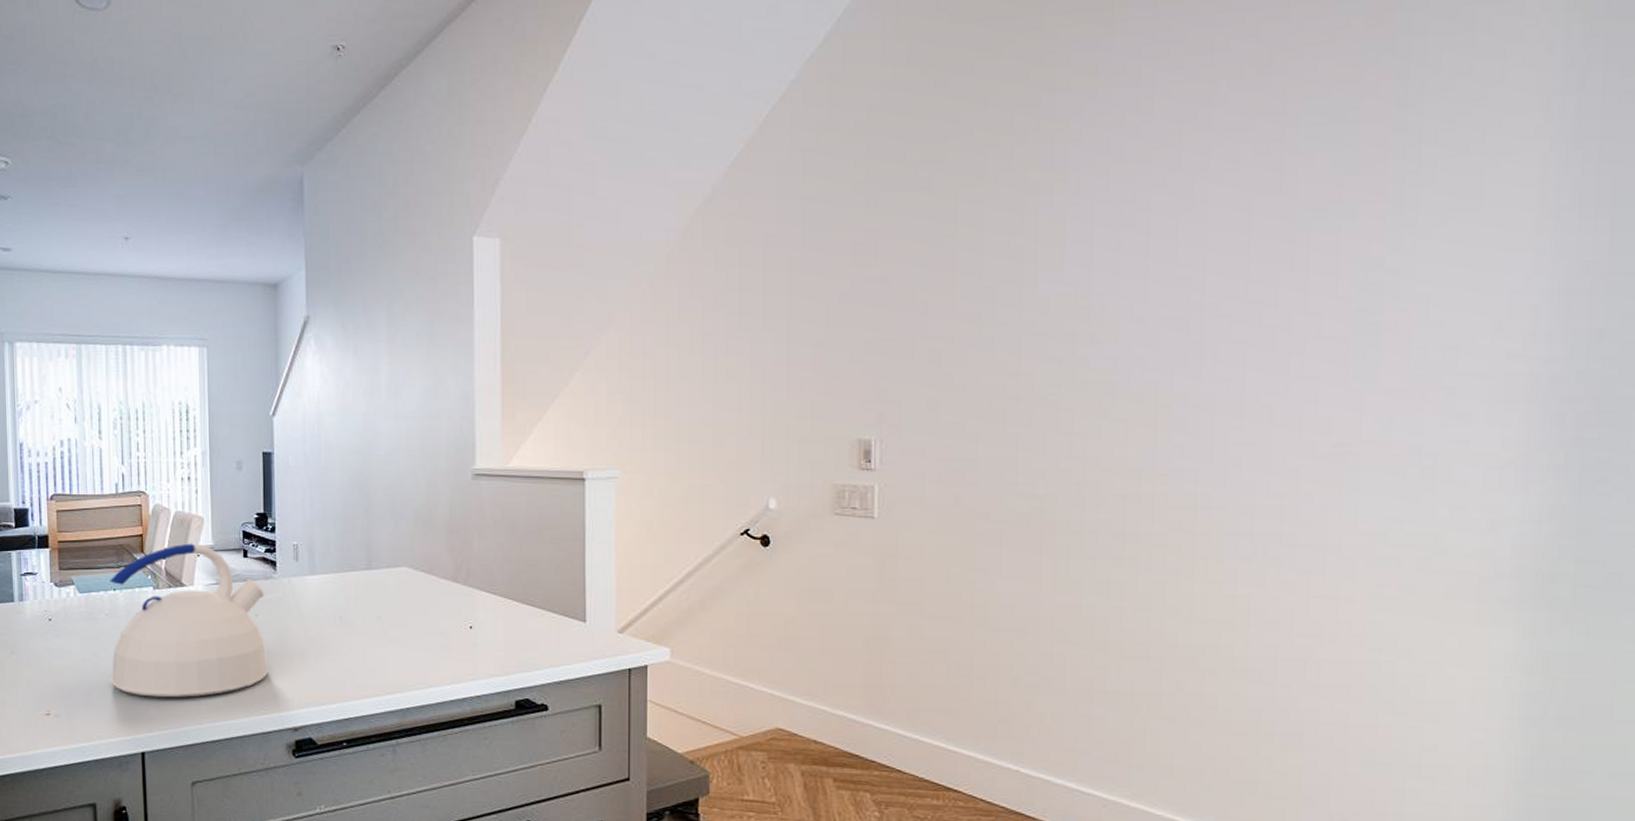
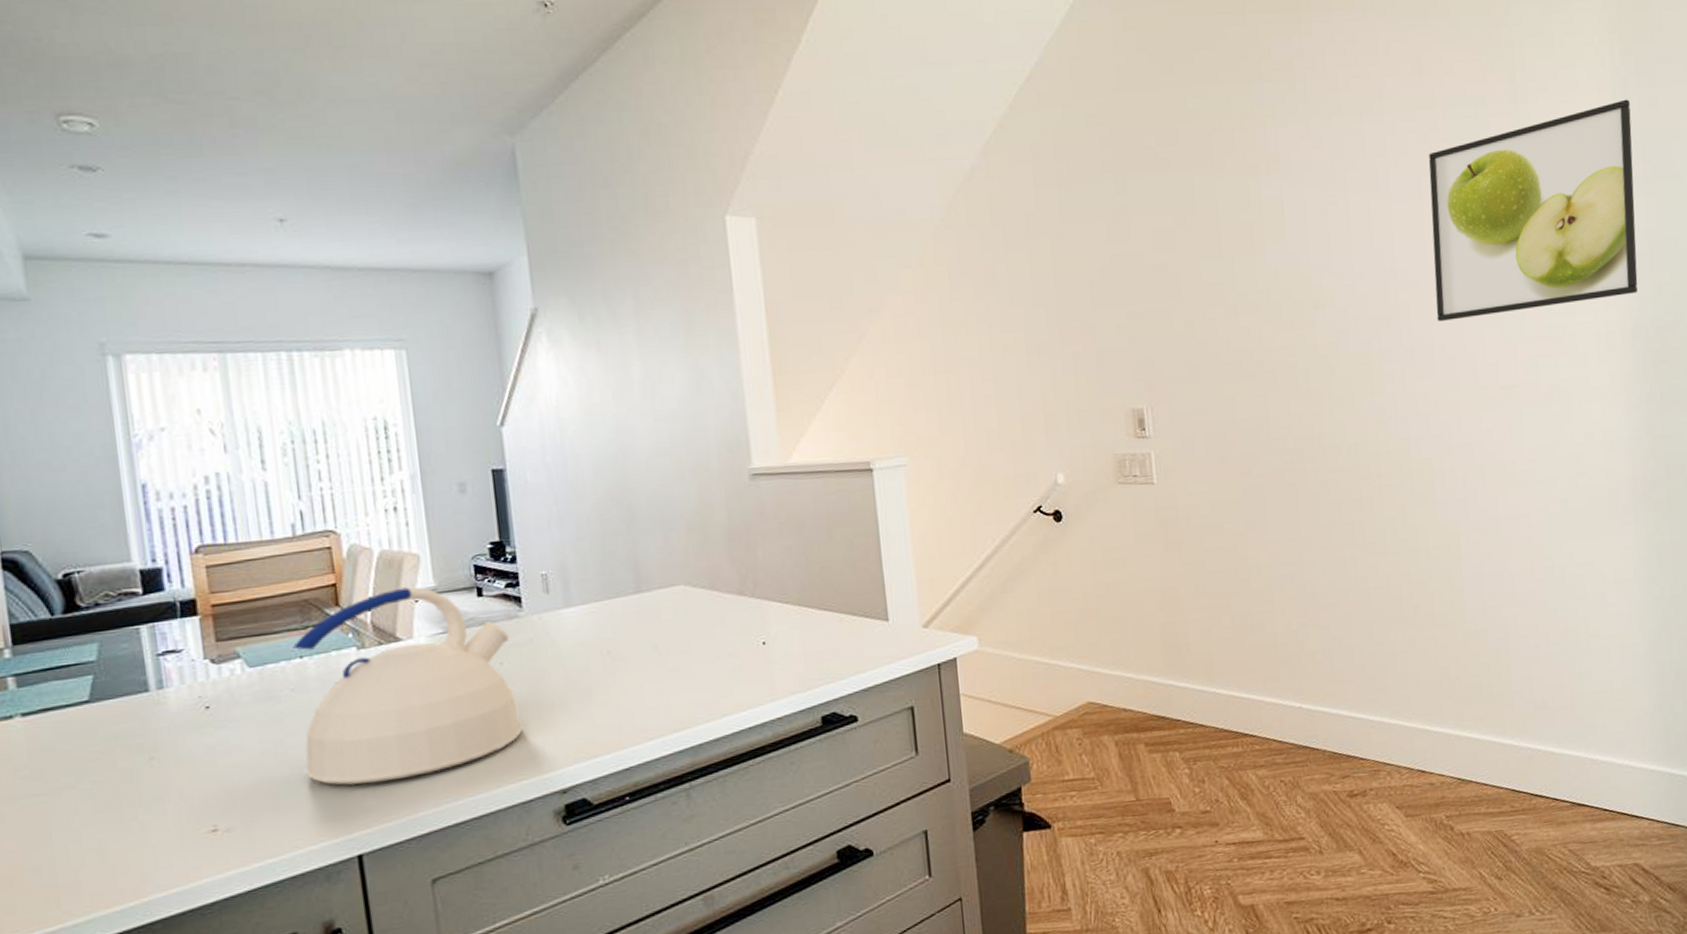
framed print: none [1253,94,1587,363] -> present [1428,99,1638,321]

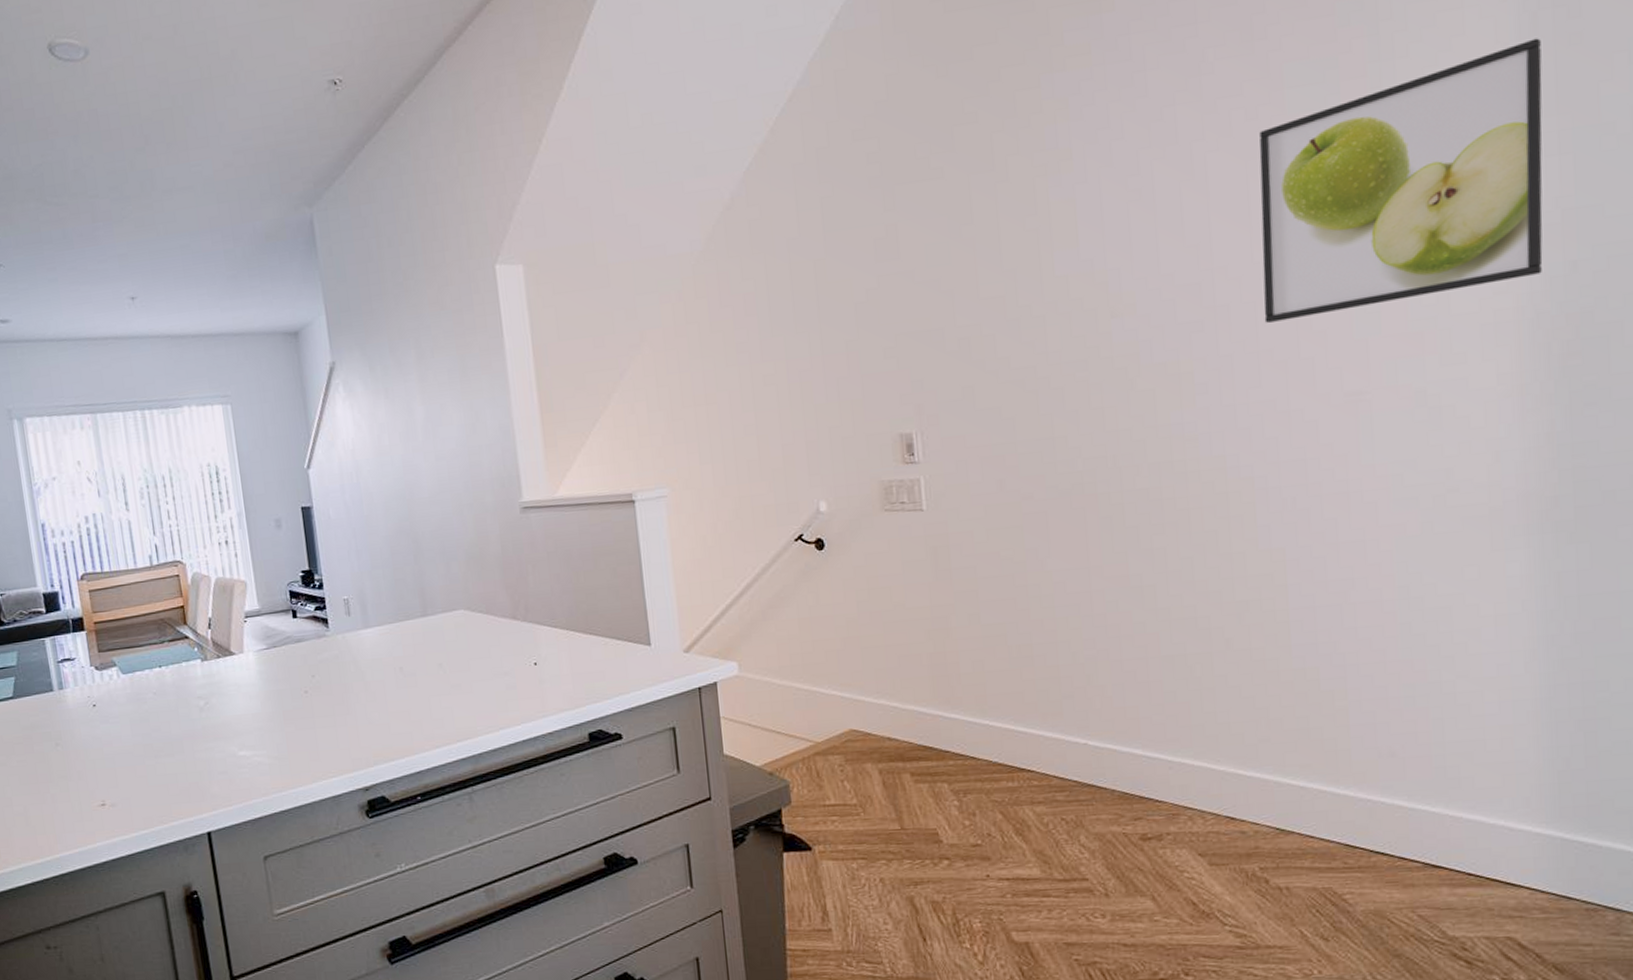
kettle: present [293,587,522,785] -> none [154,609,331,774]

